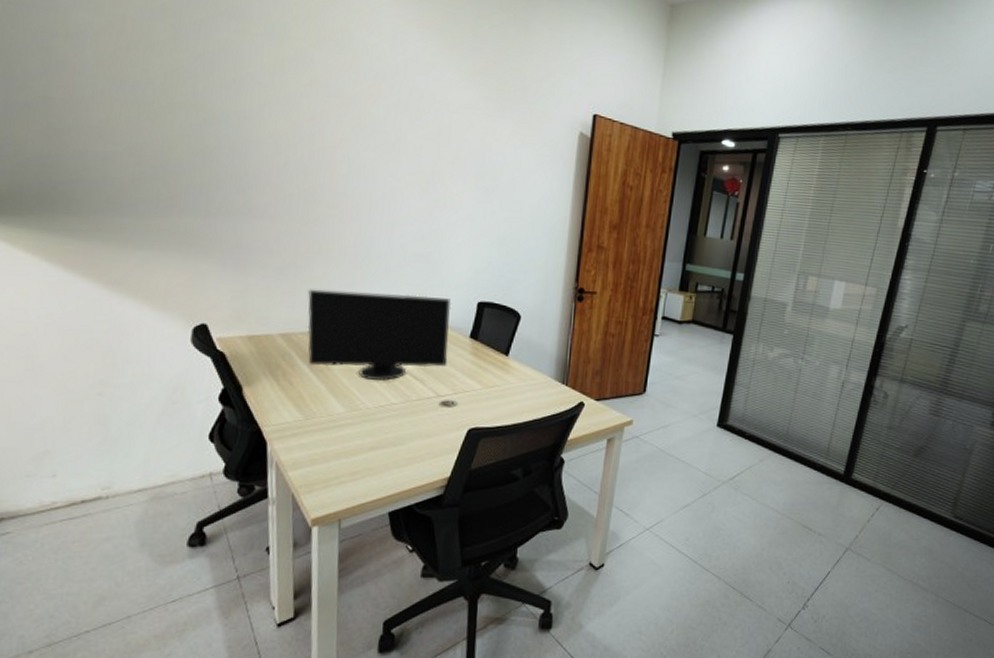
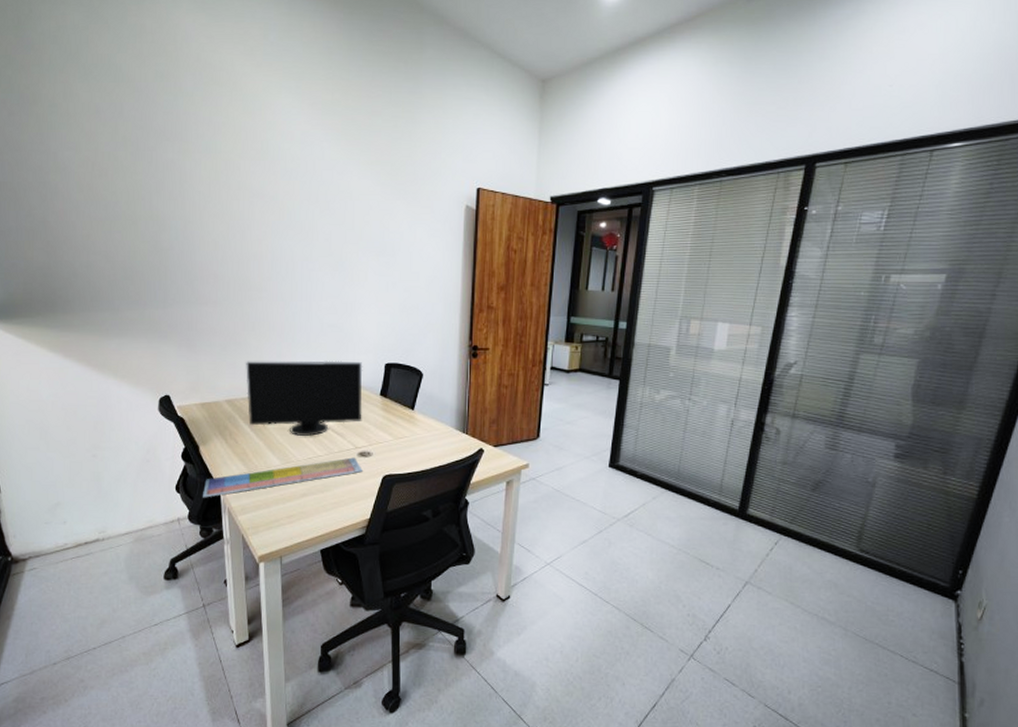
keyboard: none [244,407,445,449] -> present [203,457,363,498]

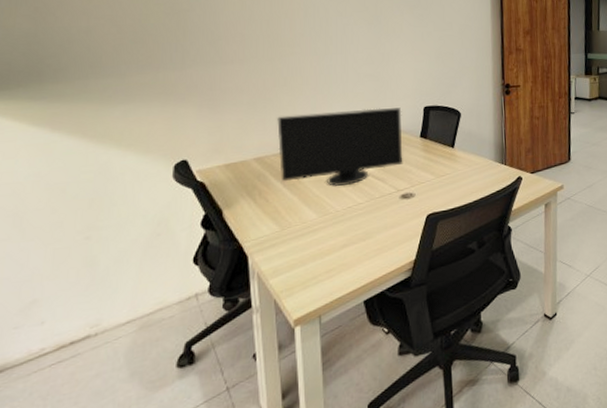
keyboard: present [203,457,363,498] -> none [227,200,406,266]

